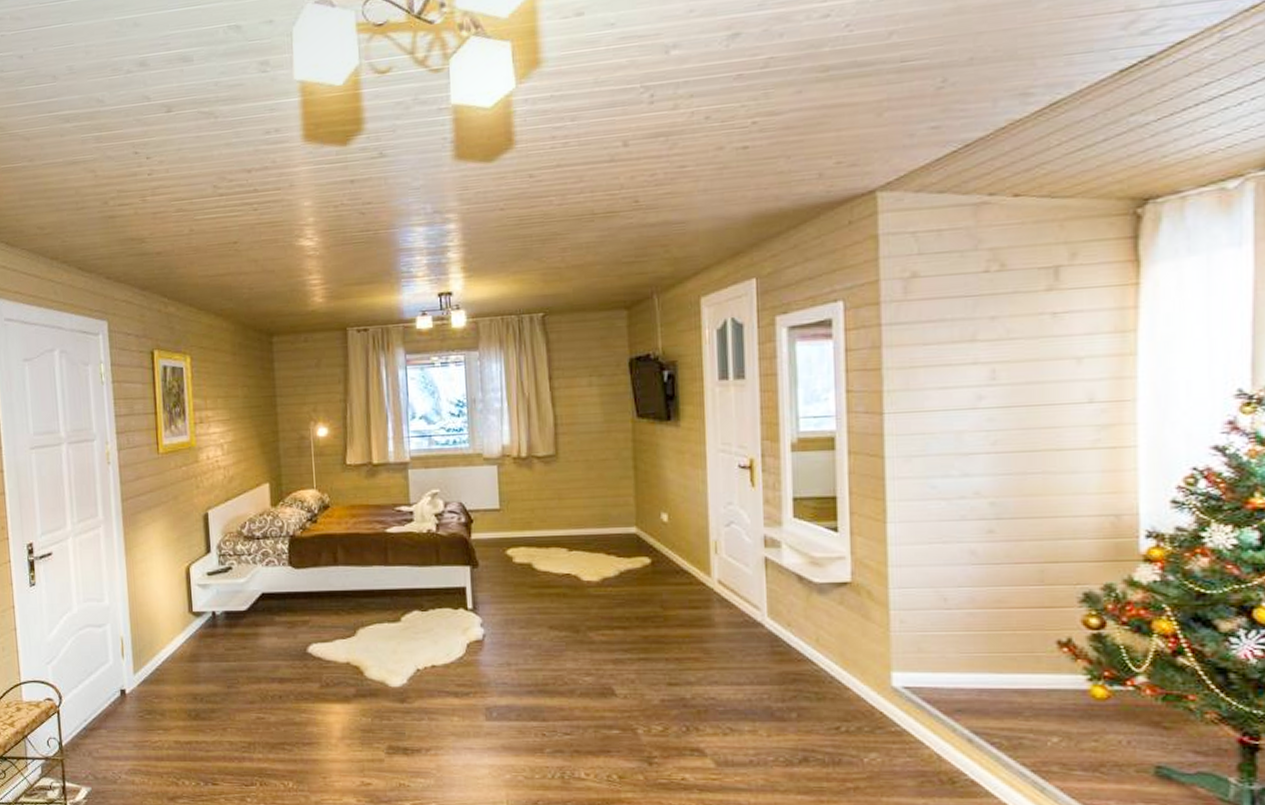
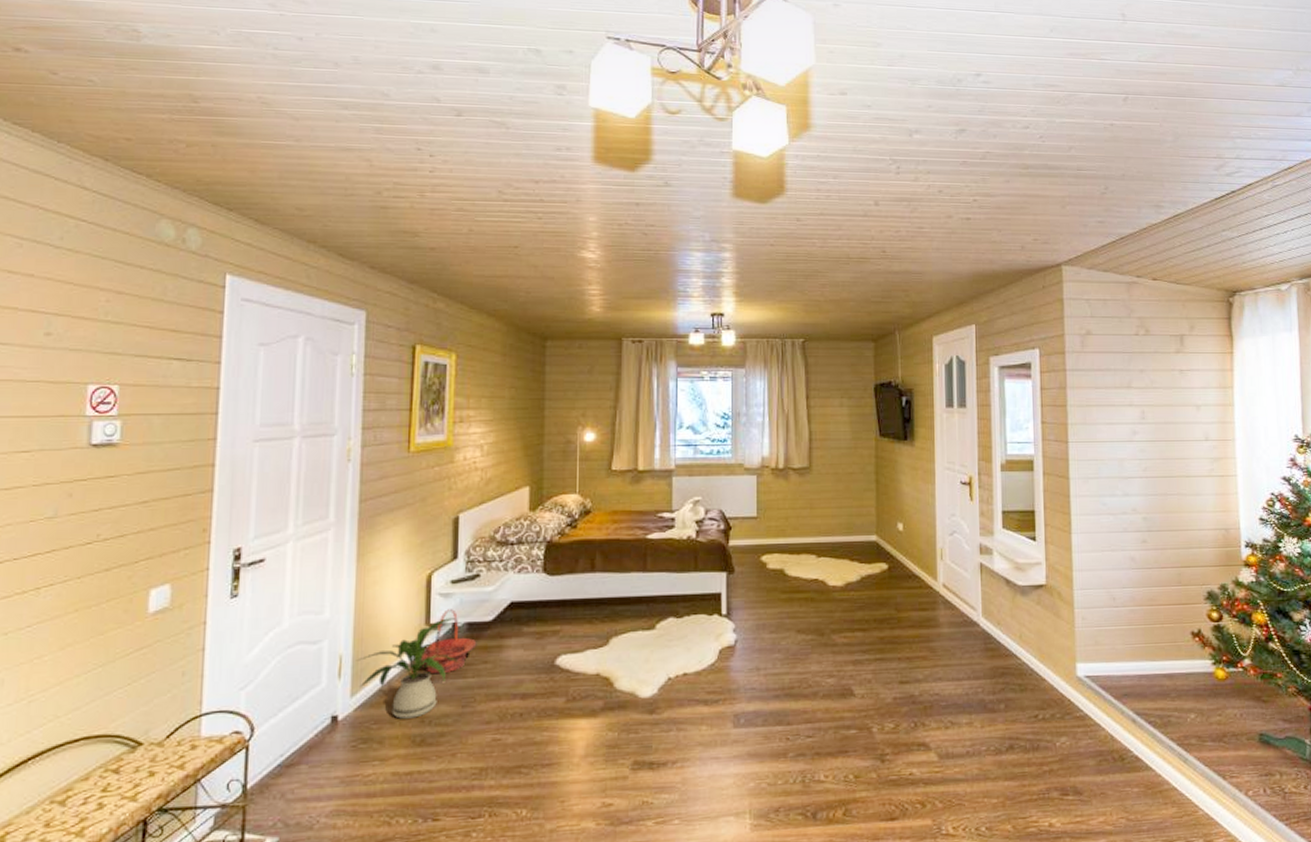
house plant: none [134,607,222,695] -> present [356,618,460,719]
basket: none [188,599,235,657] -> present [421,609,477,675]

